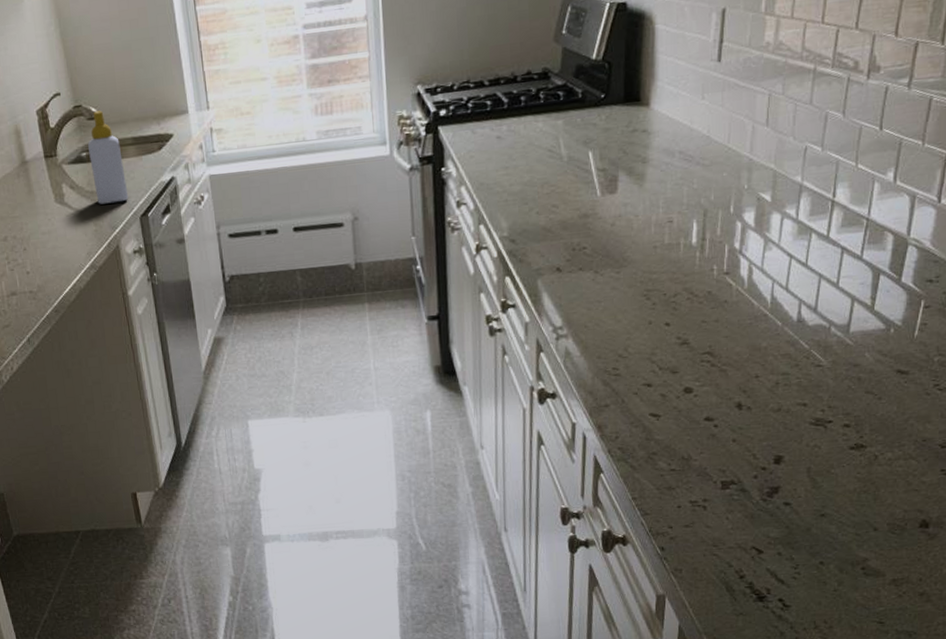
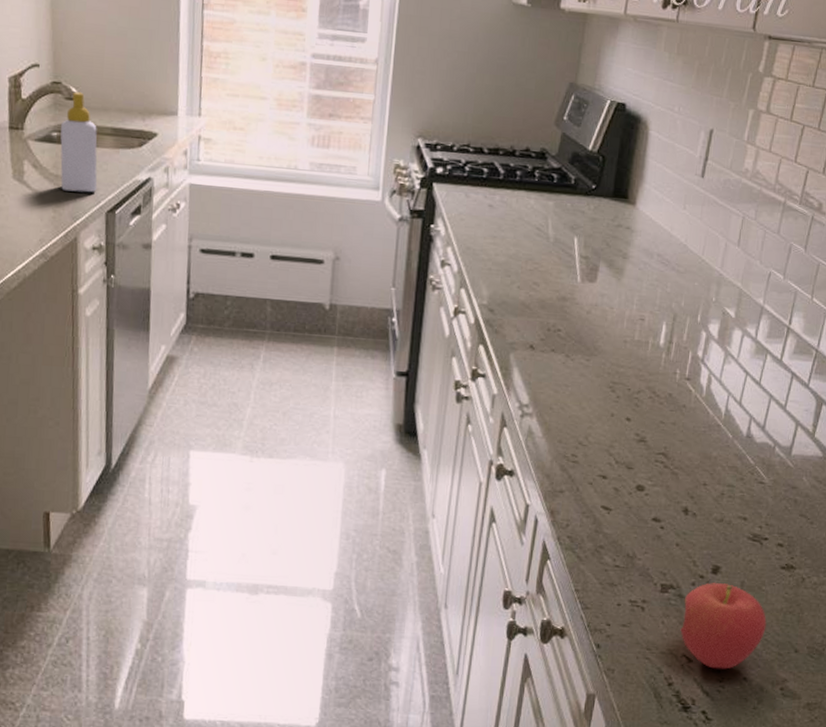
apple: none [746,472,840,557] -> present [680,583,767,669]

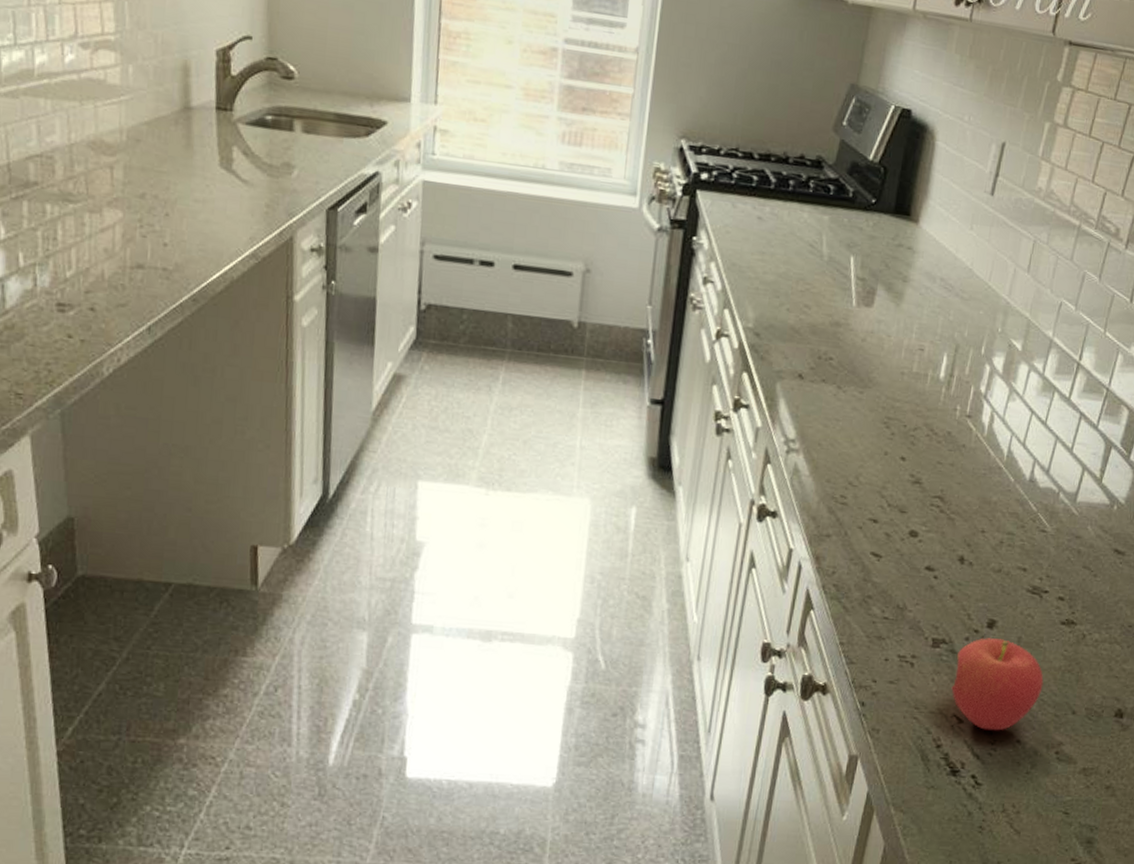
soap bottle: present [60,92,98,193] -> none [275,70,318,187]

